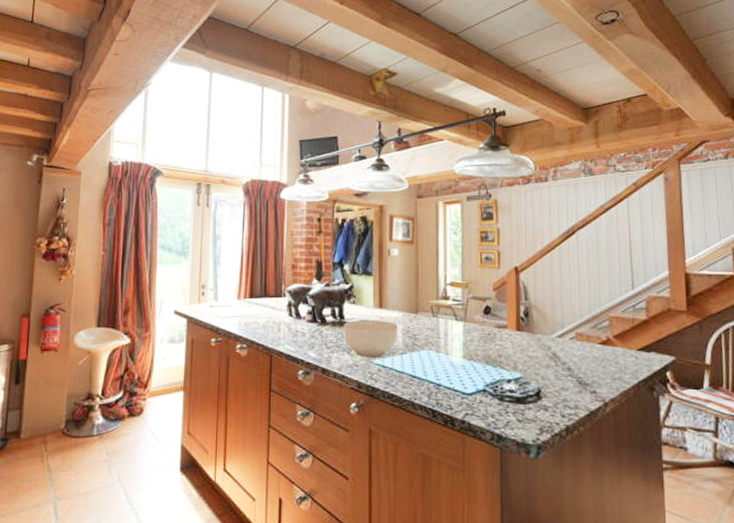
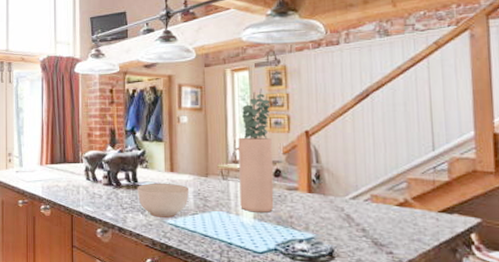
vase: none [449,222,484,352] -> present [238,88,274,213]

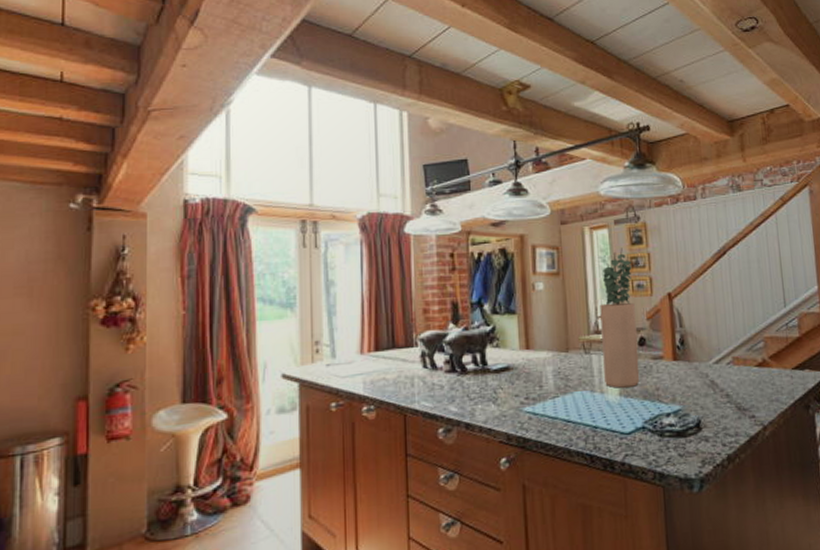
bowl: present [137,183,190,218] -> none [486,363,549,406]

